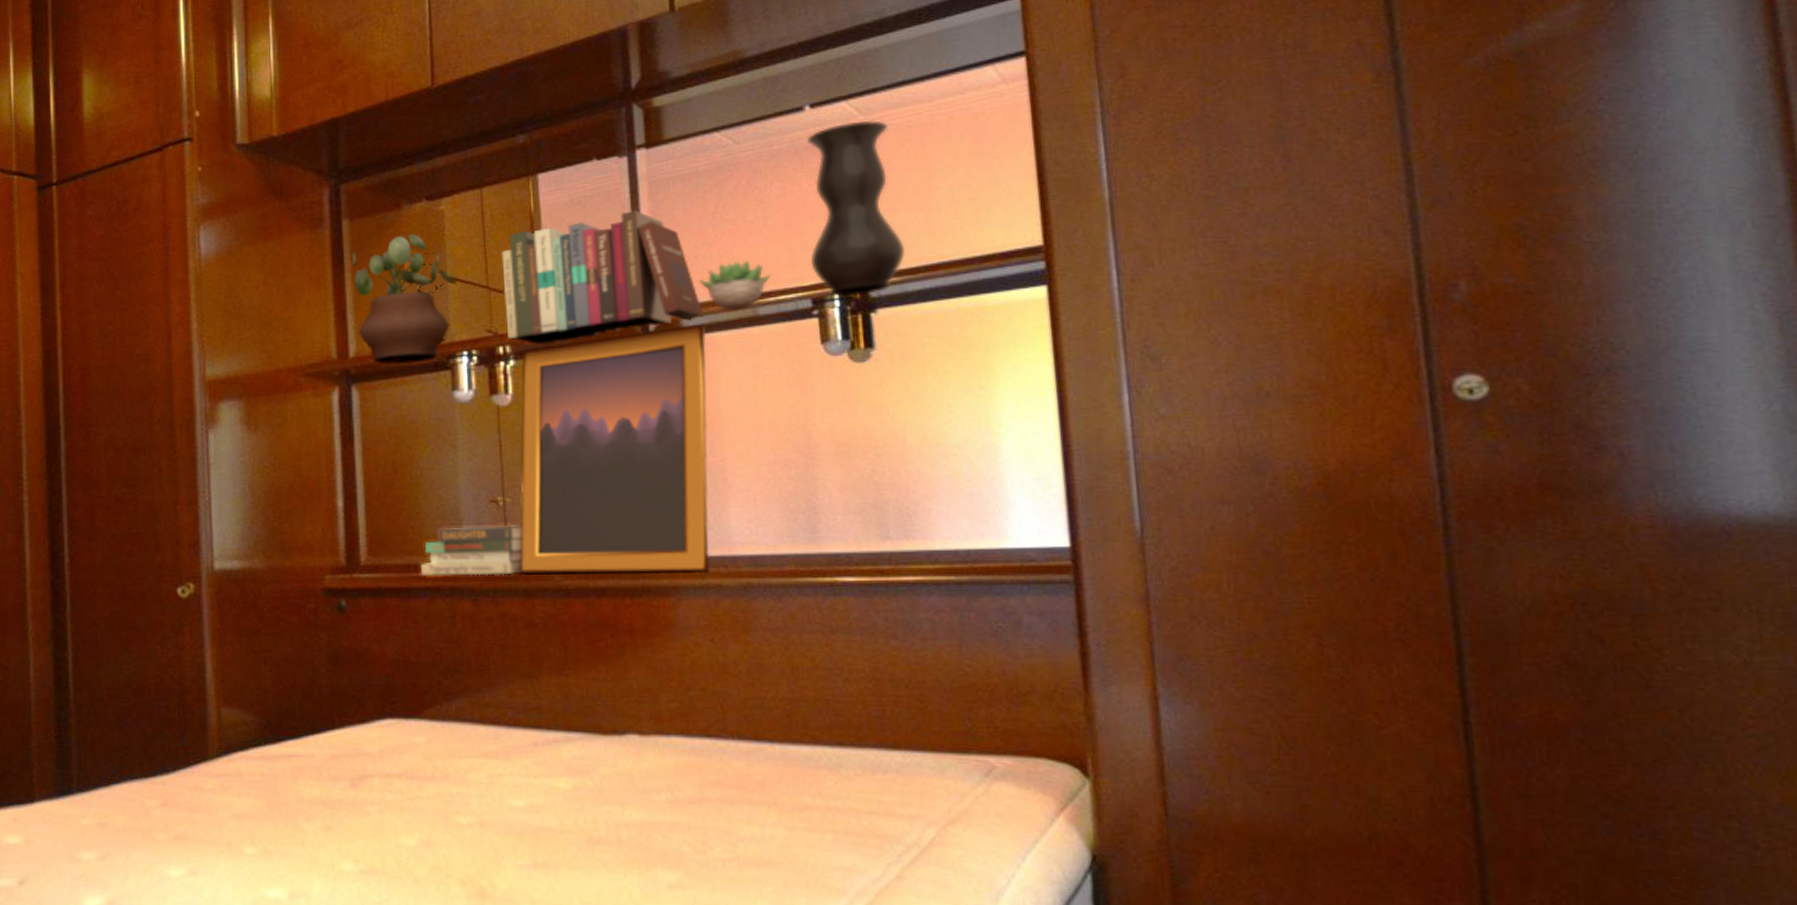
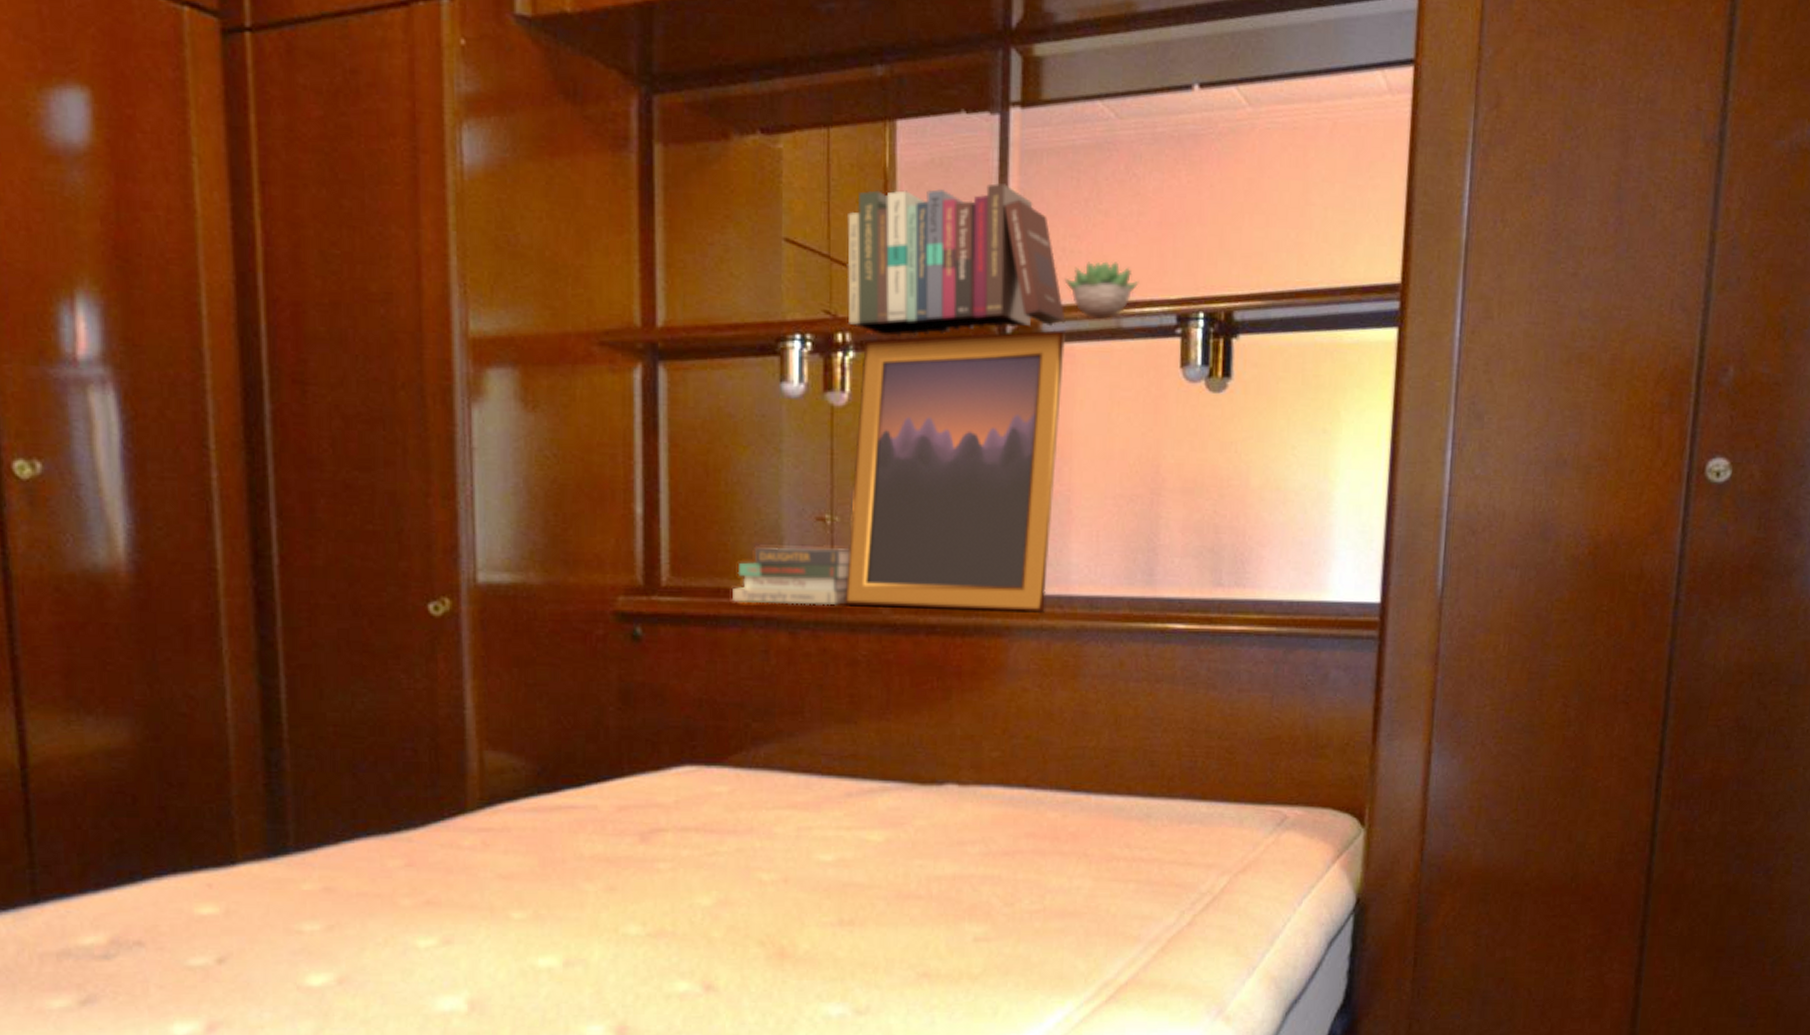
potted plant: present [351,234,457,365] -> none [663,175,793,343]
vase: present [806,120,906,297] -> none [1180,112,1274,317]

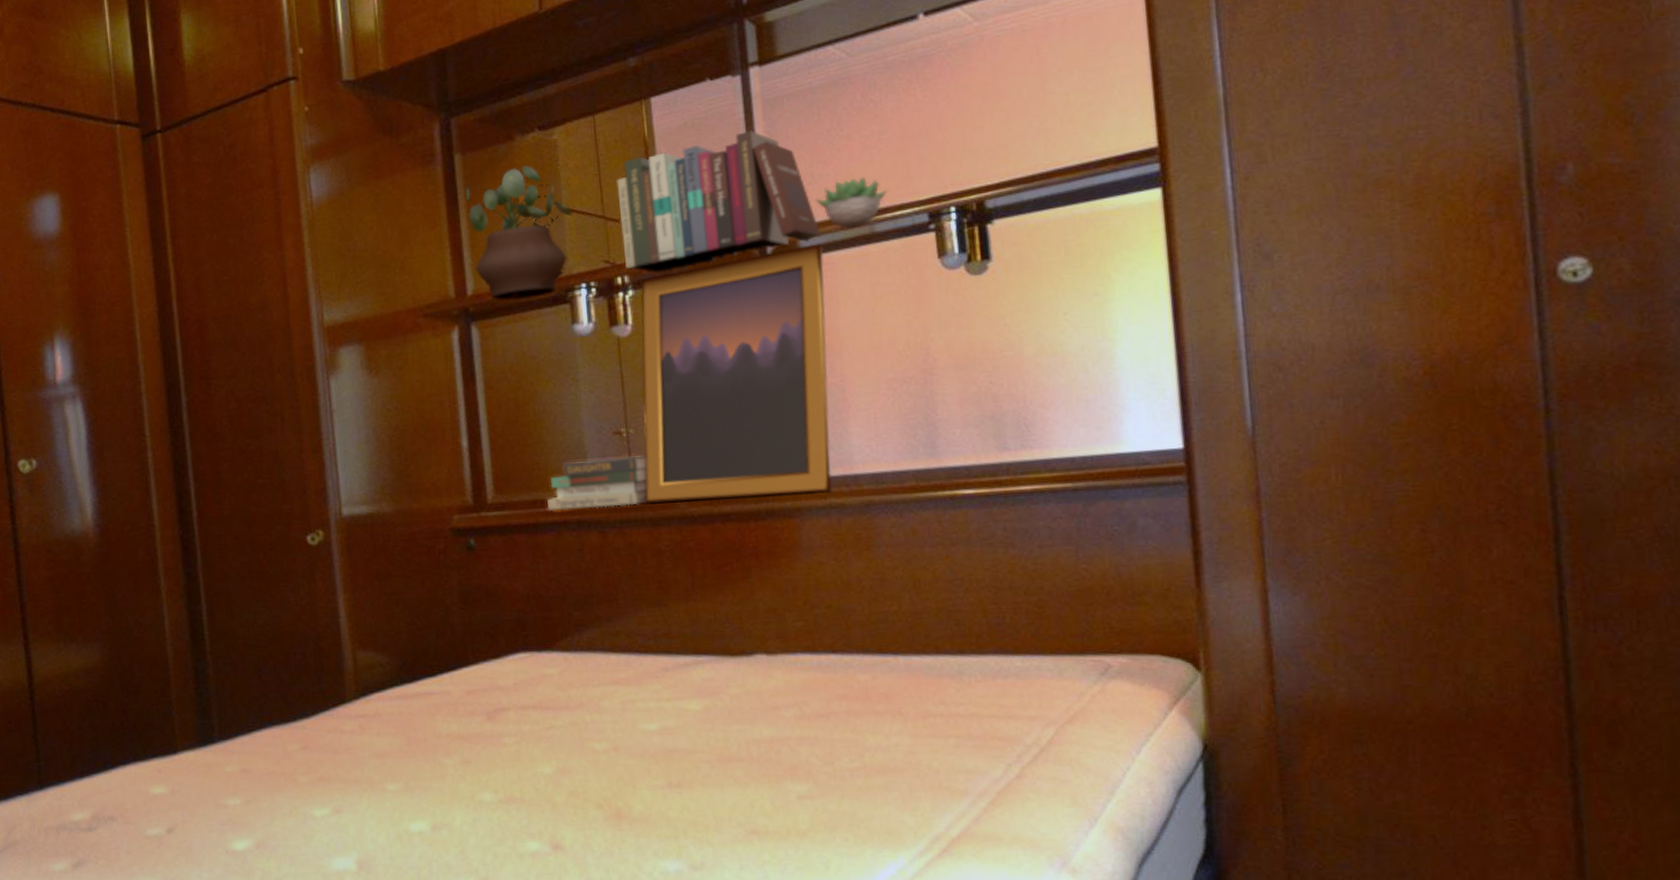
potted plant: none [663,175,793,343] -> present [464,166,573,301]

